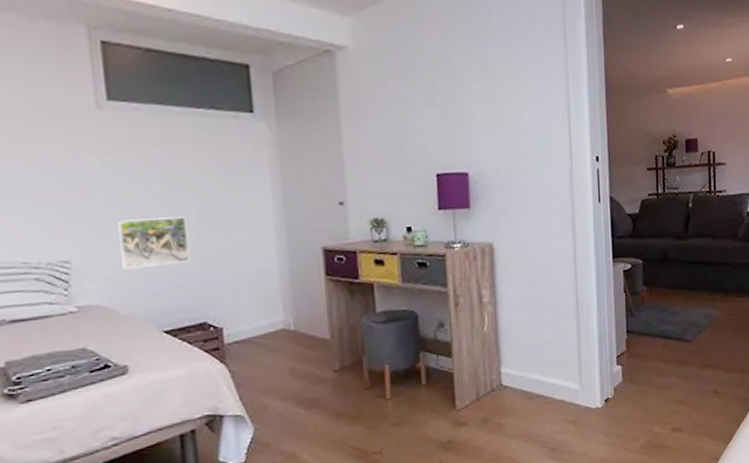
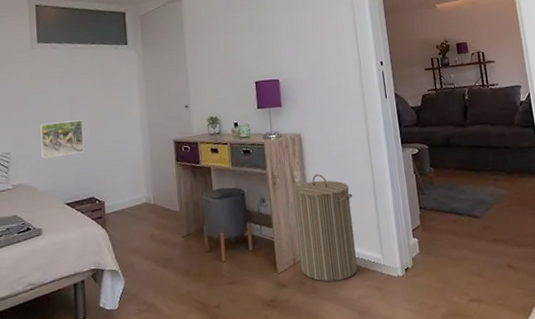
laundry hamper: none [479,293,552,418] -> present [293,174,358,282]

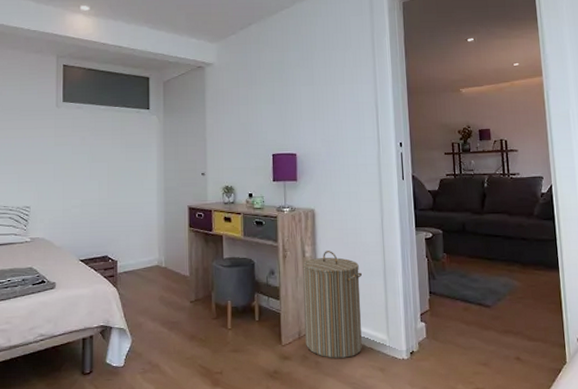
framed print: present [40,120,85,159] -> none [60,180,102,215]

